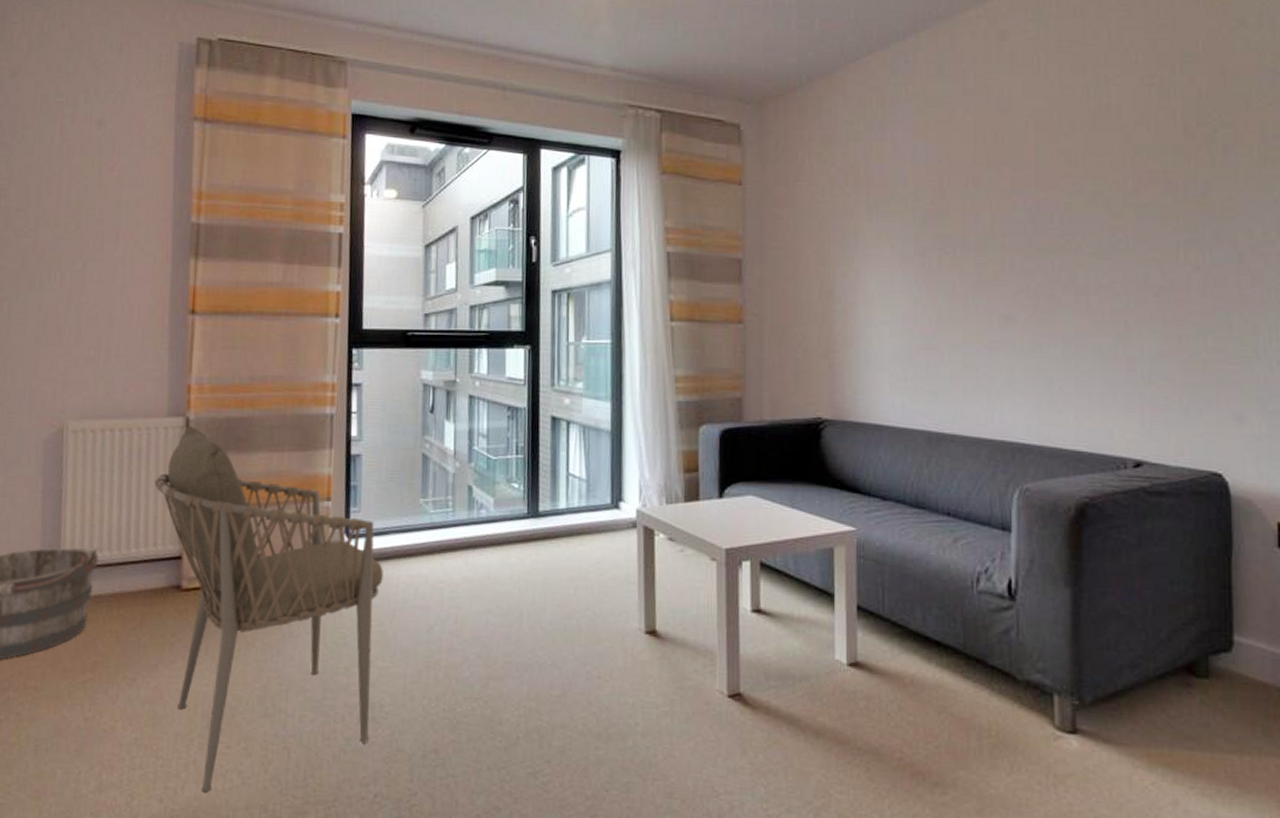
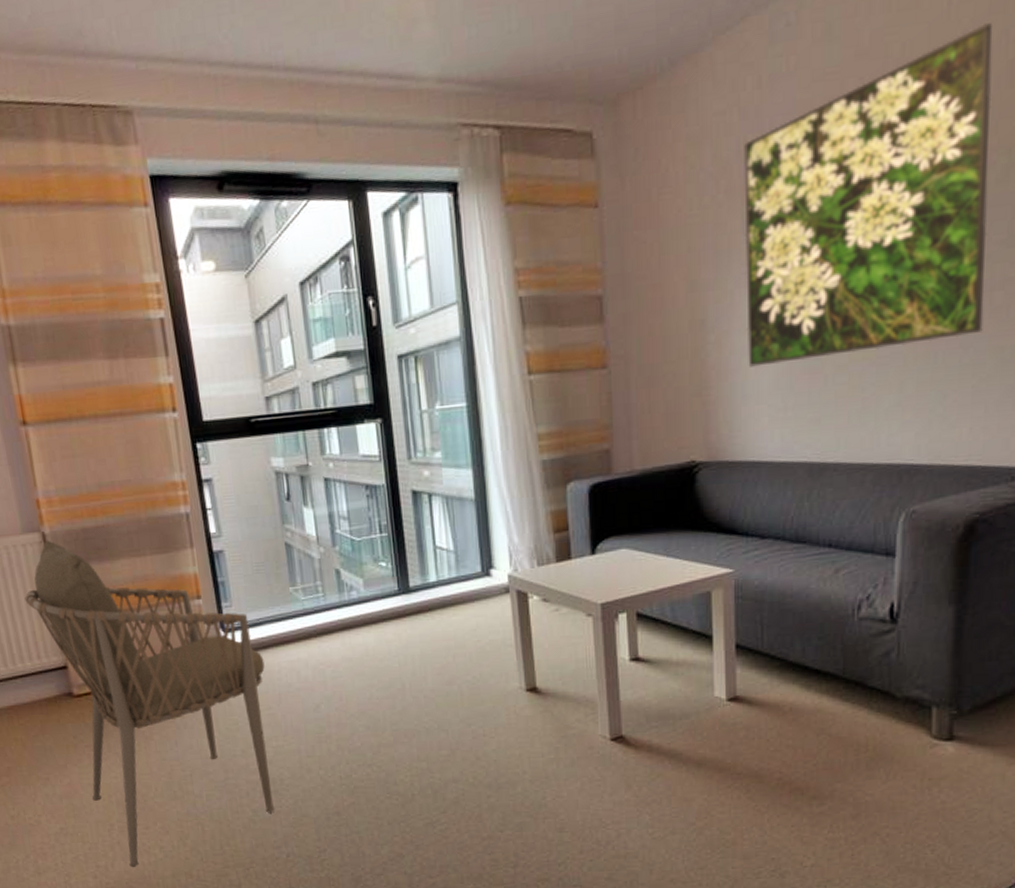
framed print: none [869,80,1082,338] -> present [744,23,993,367]

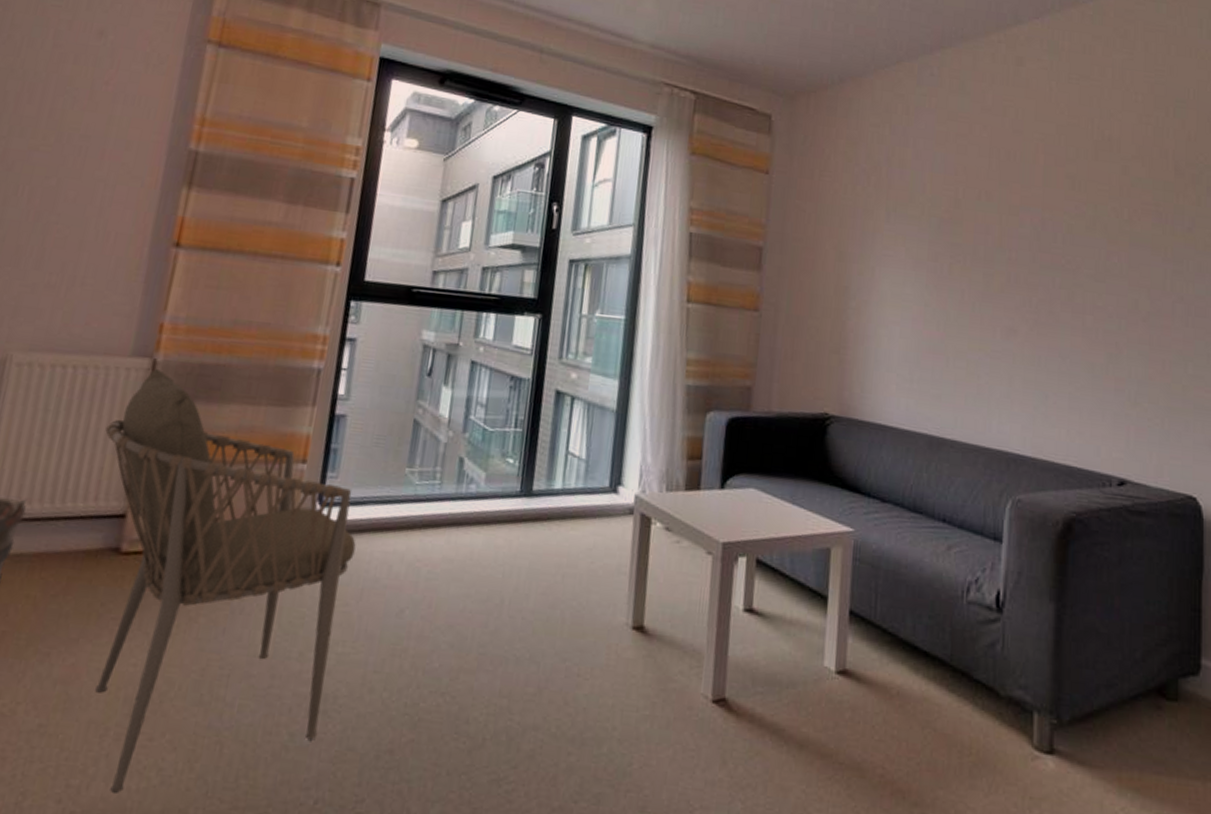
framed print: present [744,23,993,367] -> none [882,110,1082,348]

